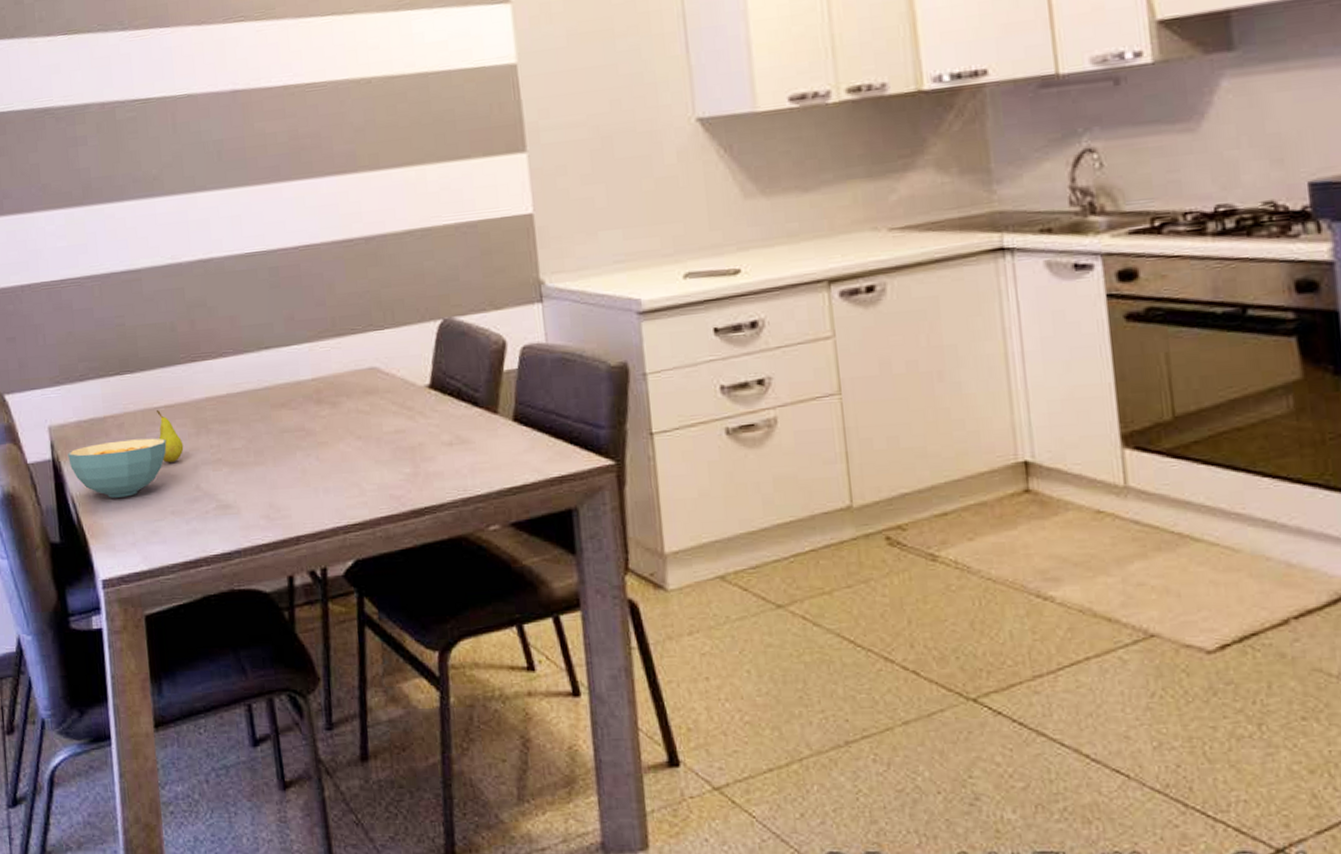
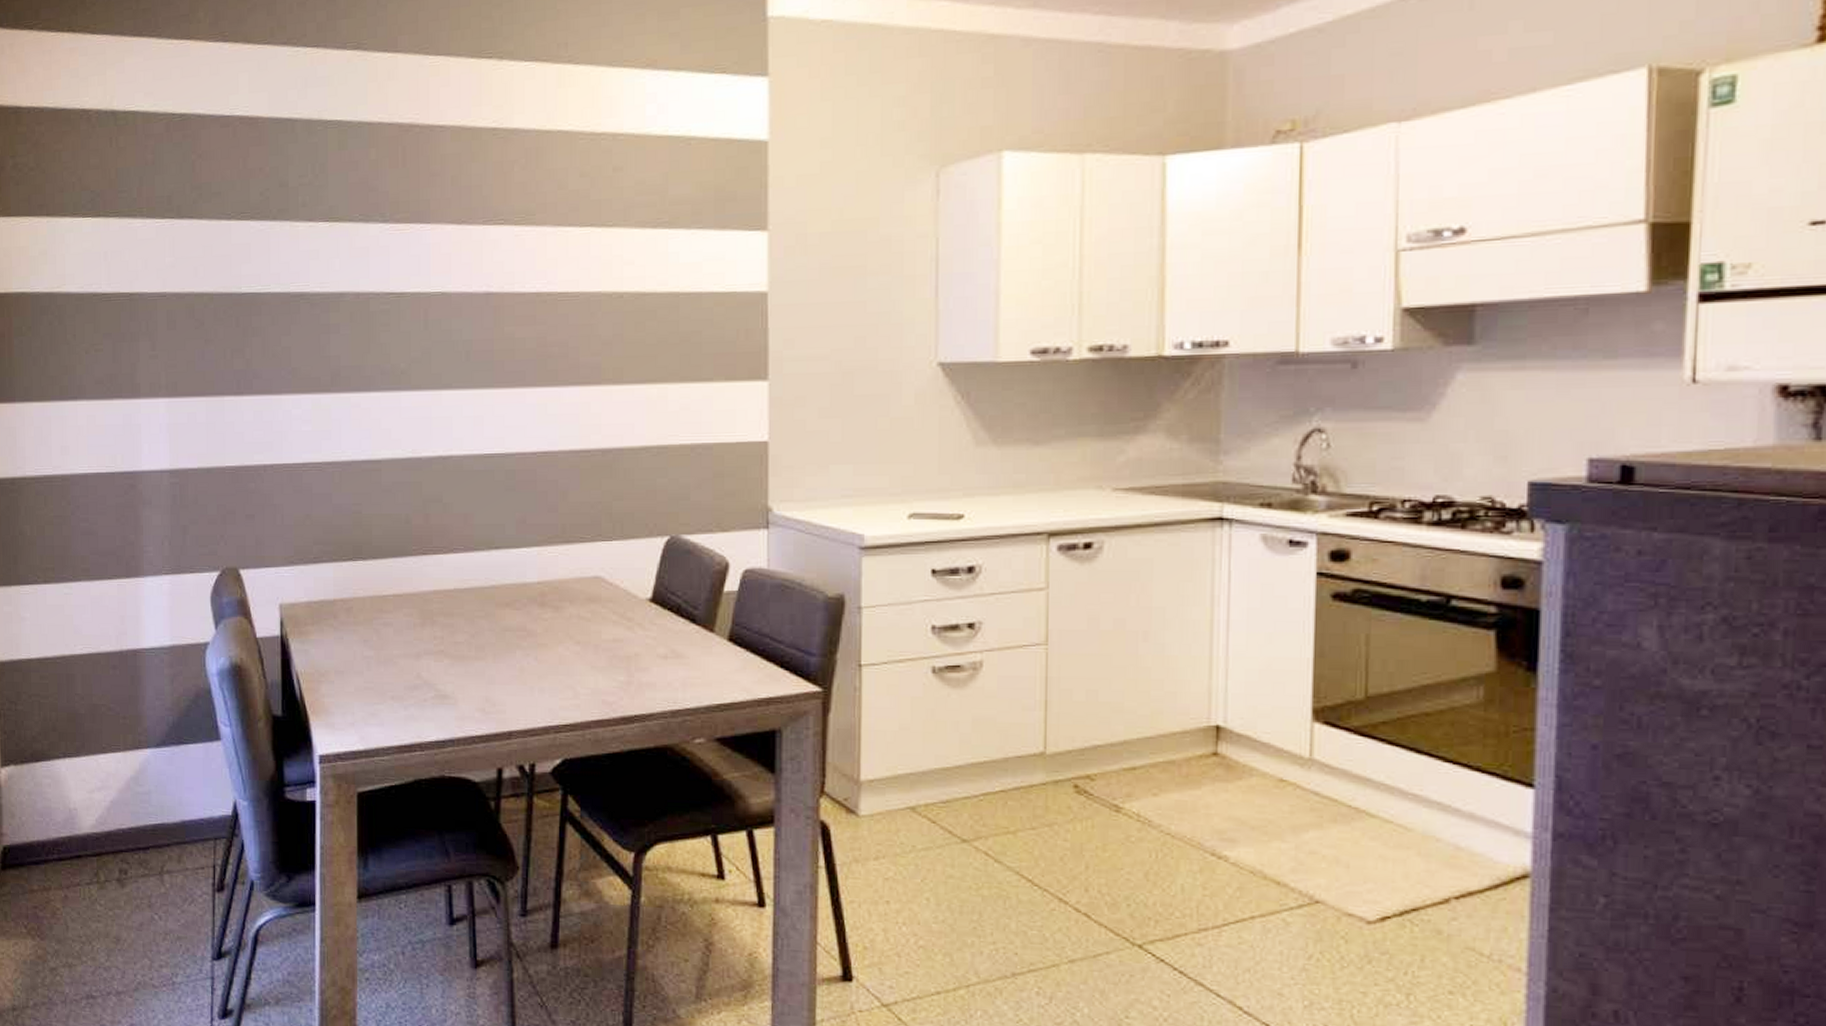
cereal bowl: present [68,438,167,498] -> none [296,624,392,679]
fruit: present [157,410,184,463] -> none [384,598,408,650]

